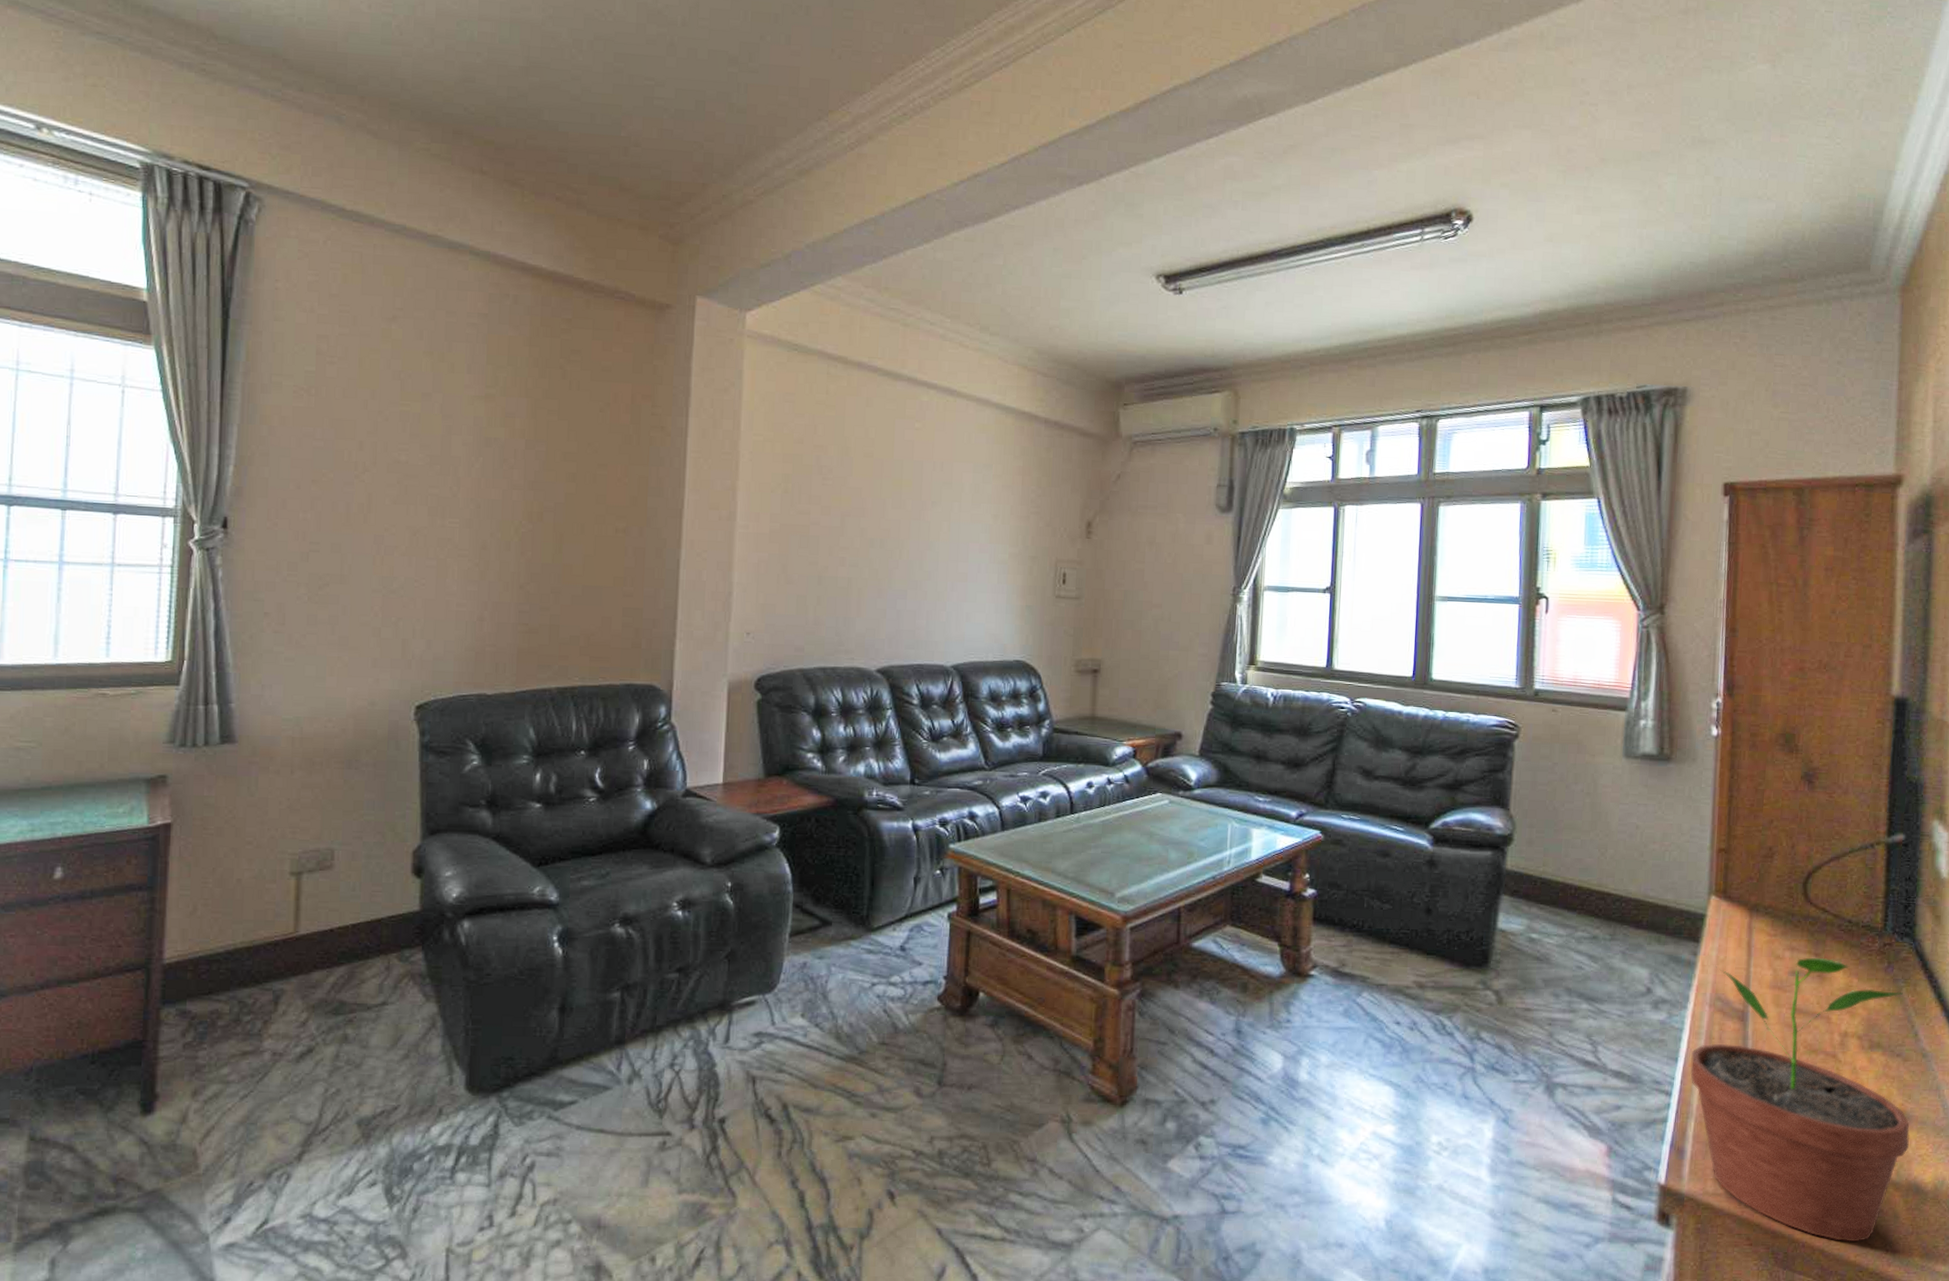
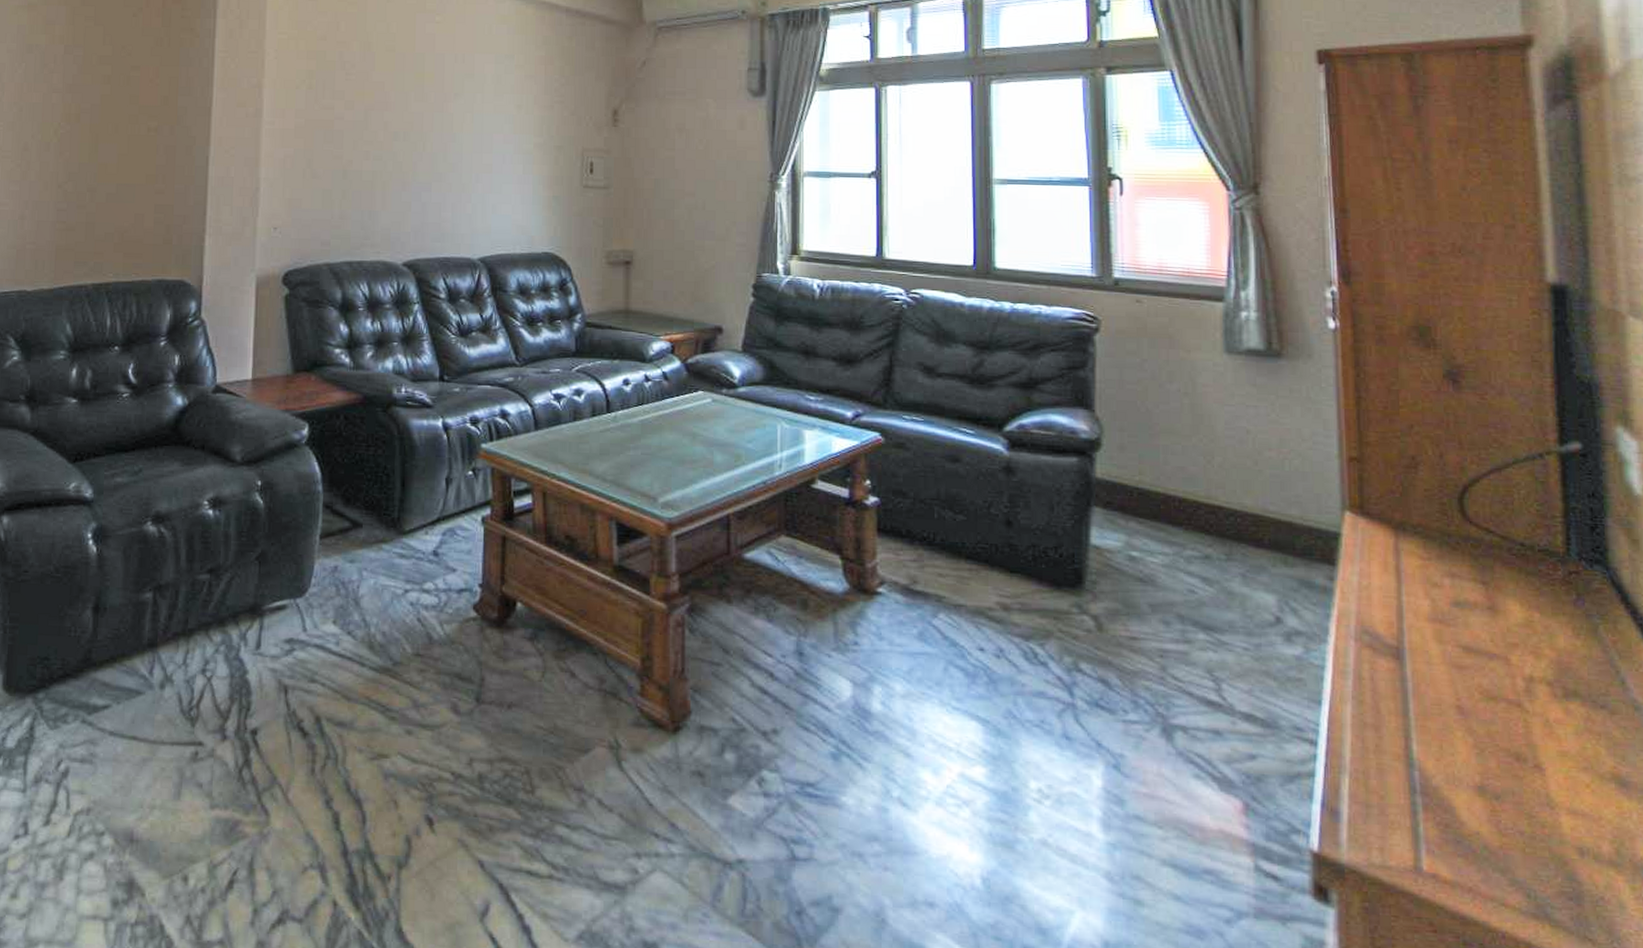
potted plant: present [1690,957,1910,1242] -> none [1336,586,1629,936]

